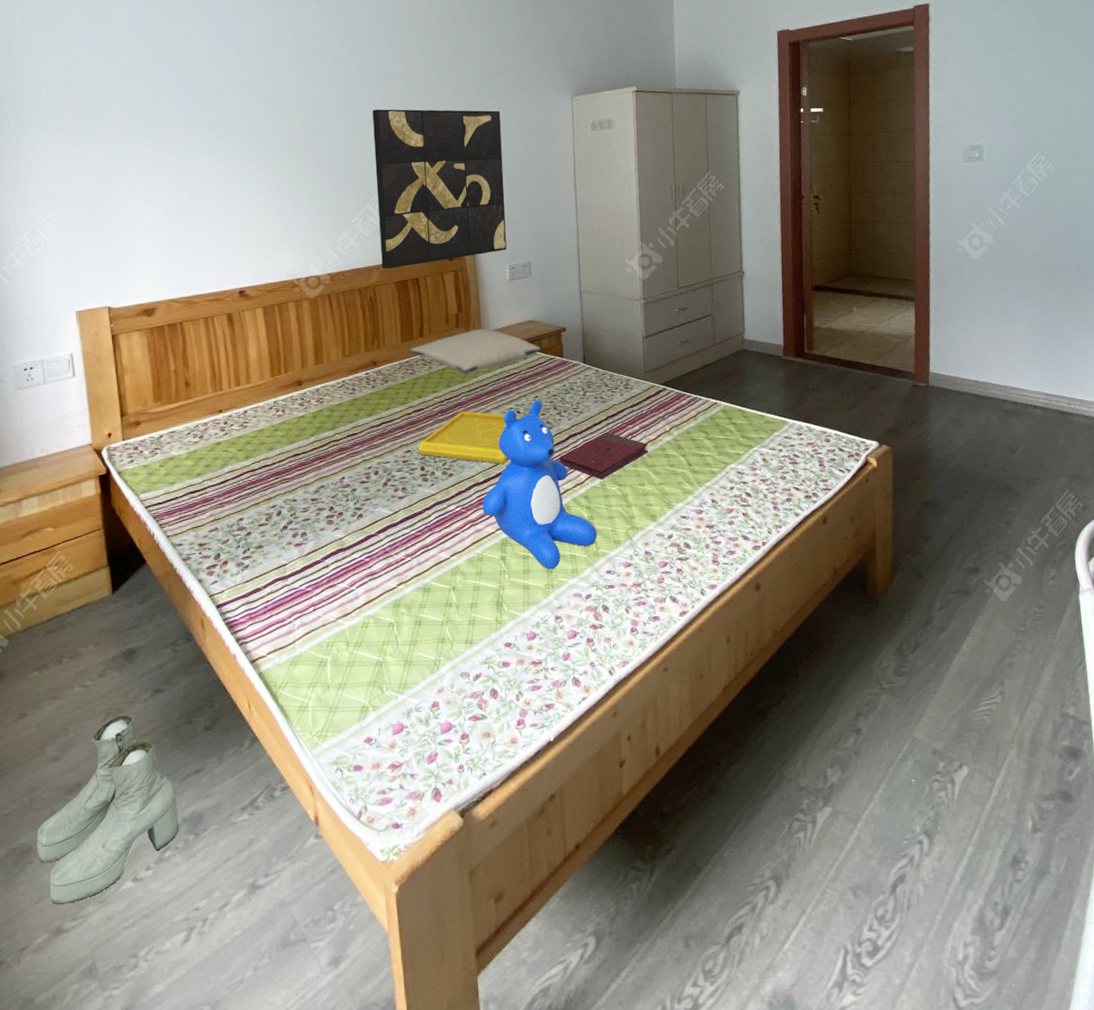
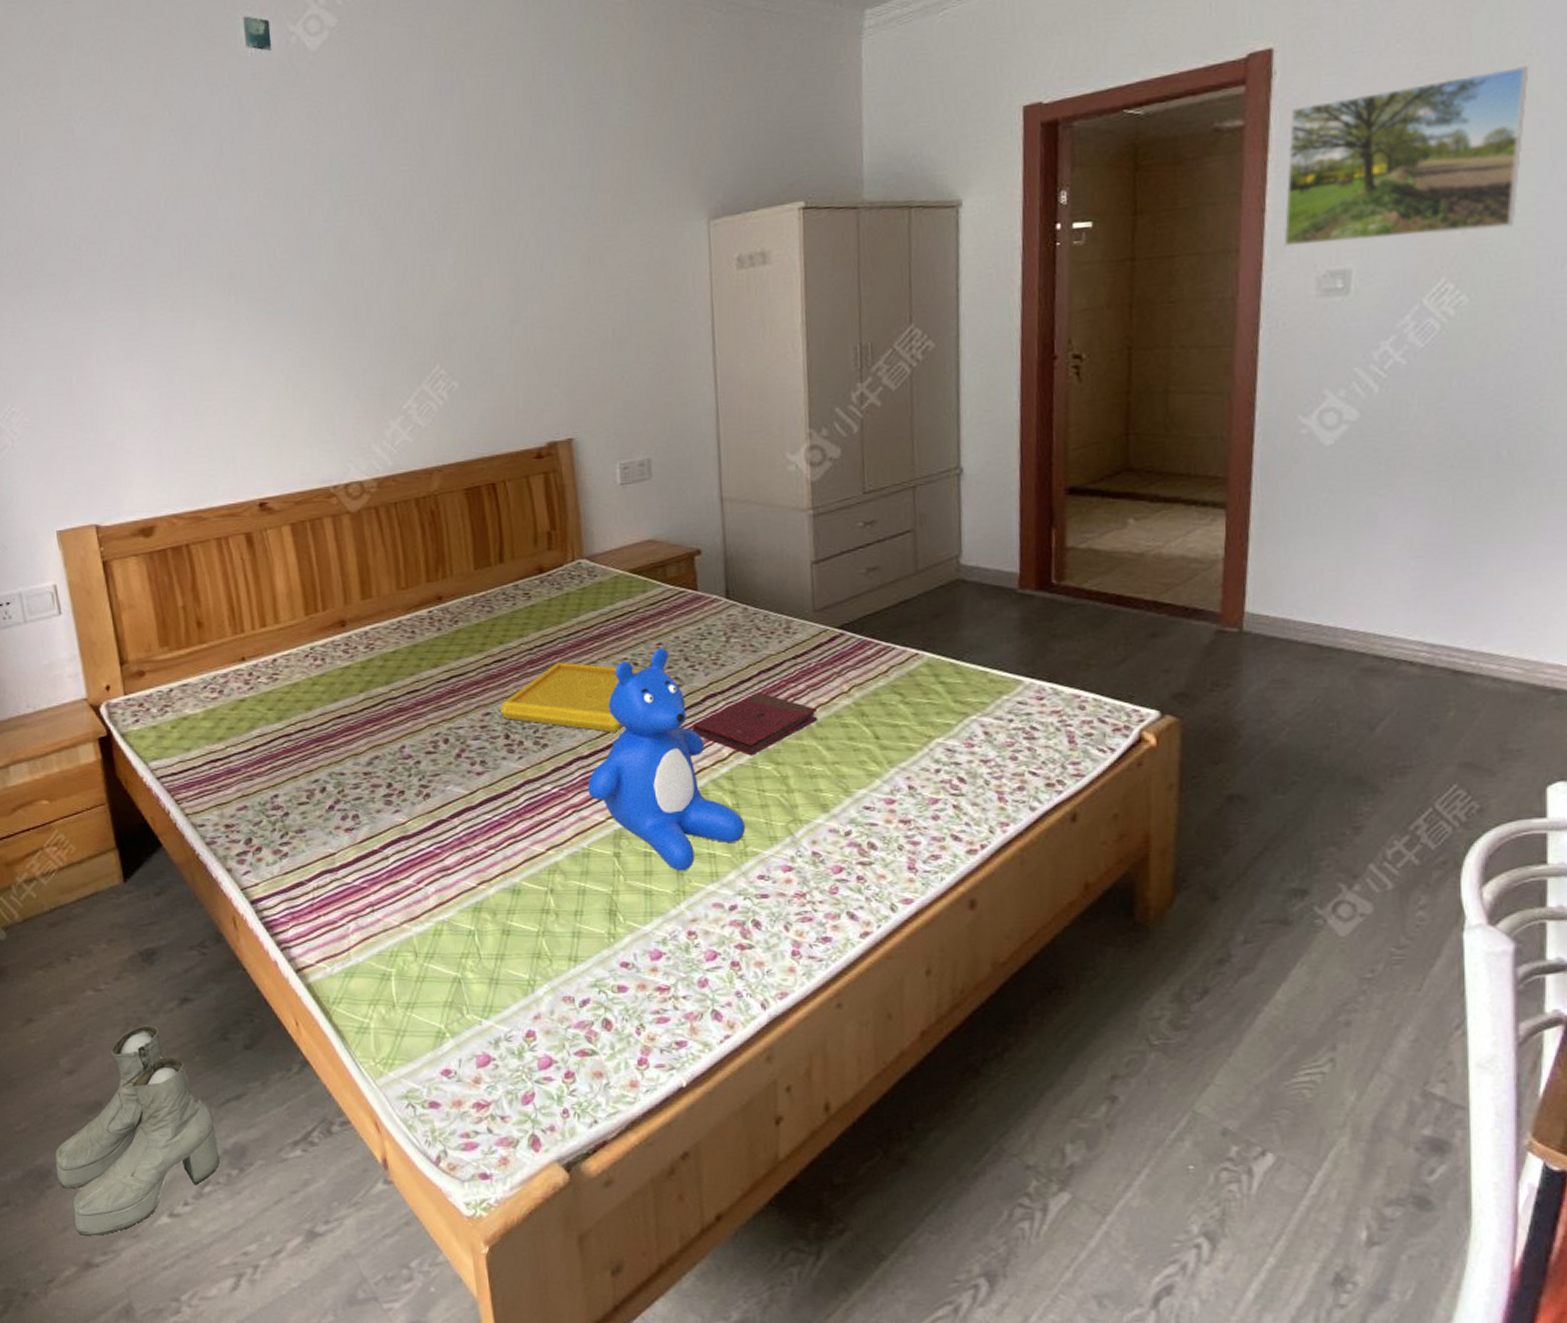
wall art: present [372,109,507,269] -> none [426,244,617,472]
pillow: present [409,329,541,374] -> none [485,552,666,612]
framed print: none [941,23,1079,129] -> present [1283,66,1529,247]

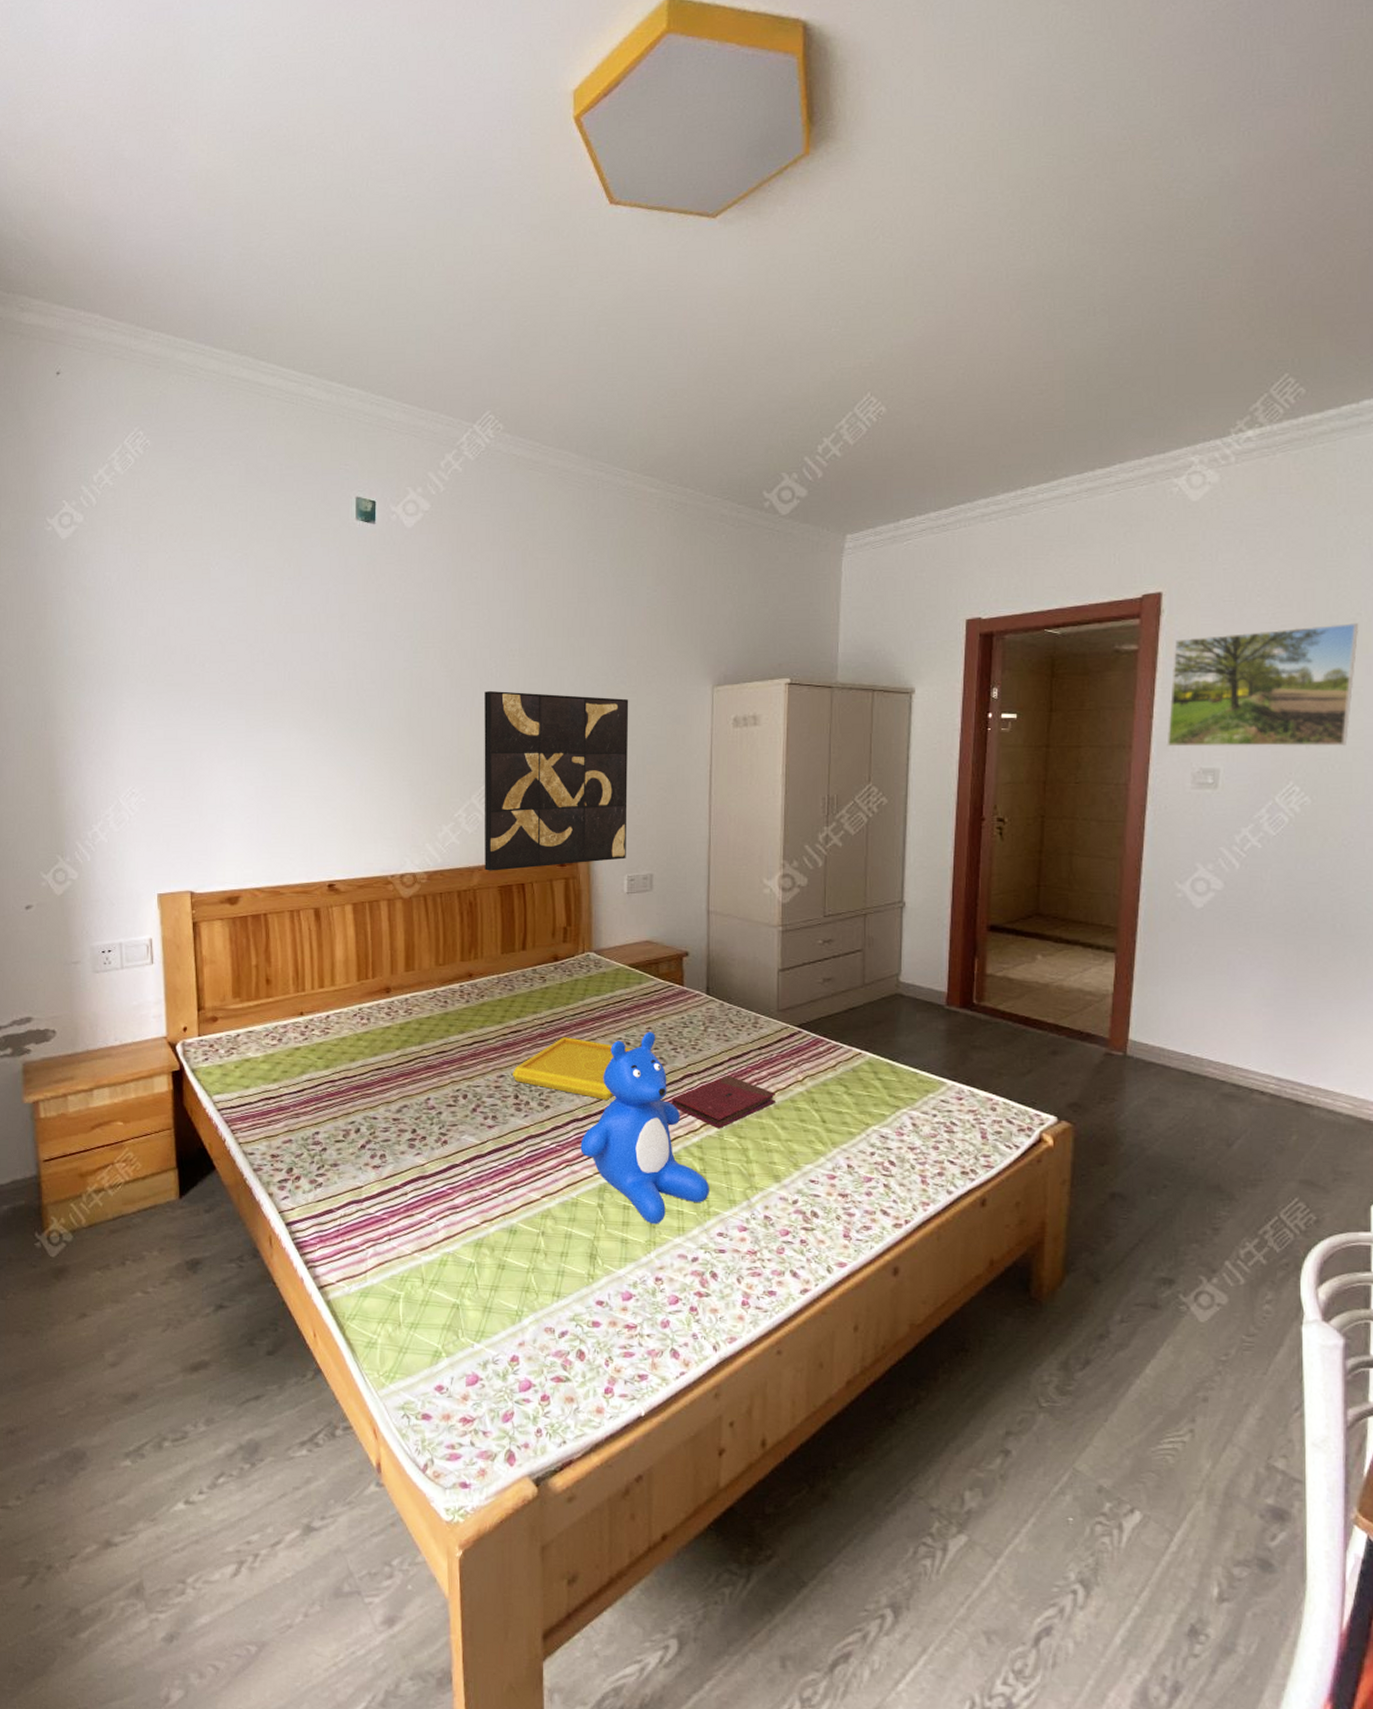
boots: present [55,1025,220,1236] -> none [90,1327,235,1517]
wall art: none [426,244,617,472] -> present [484,691,629,871]

